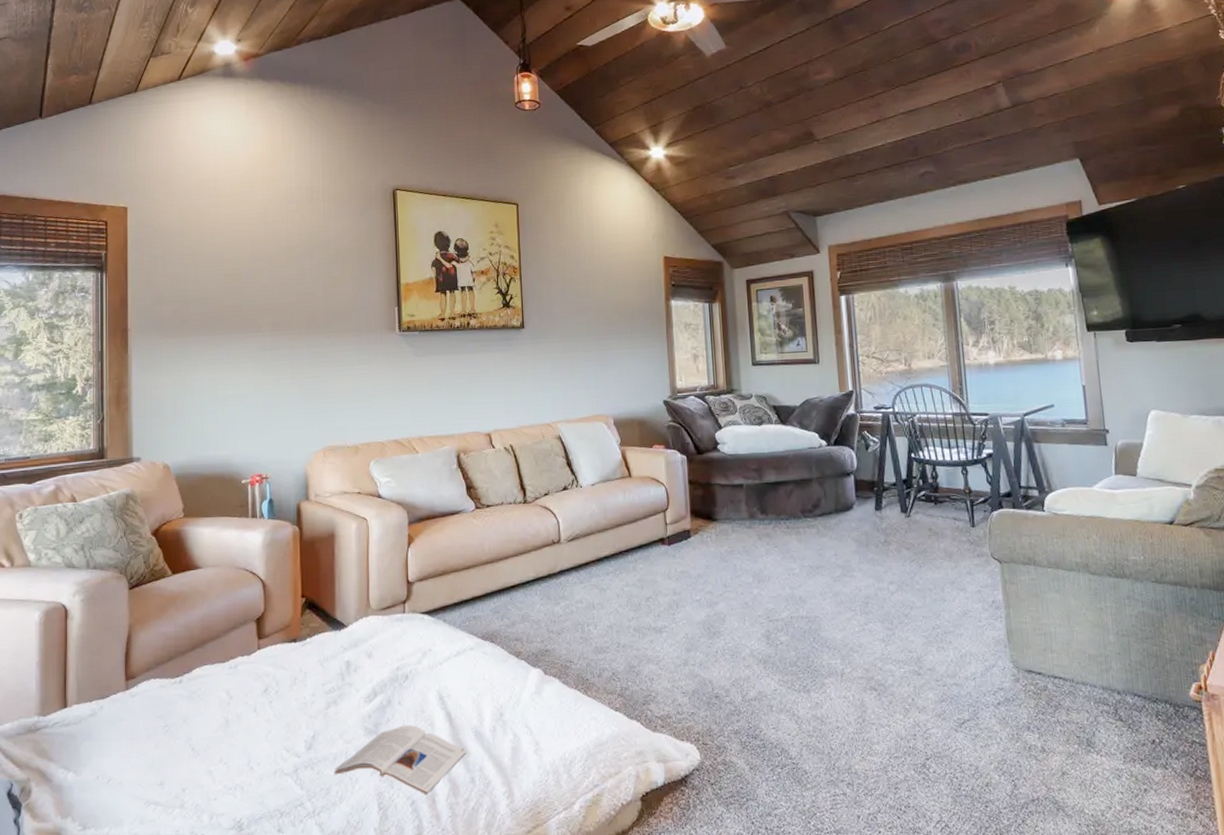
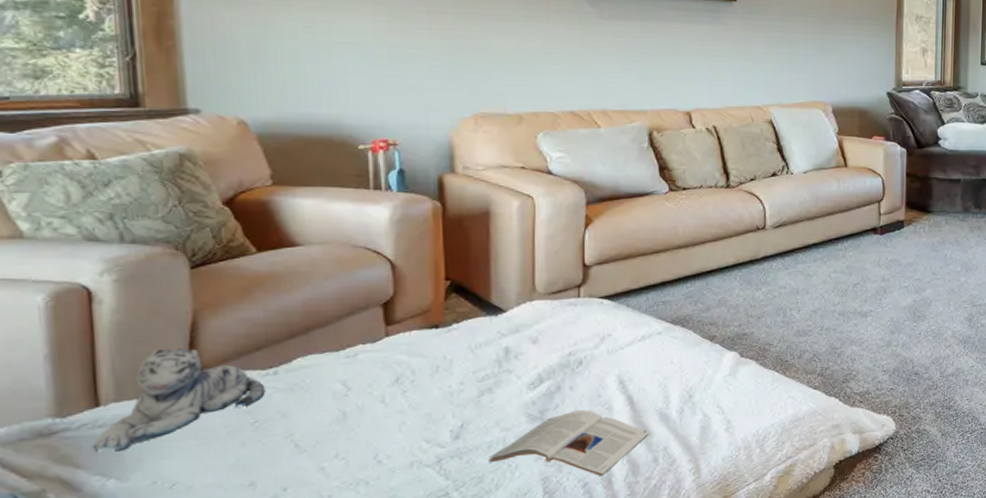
plush toy: none [60,658,174,748] -> present [92,348,266,453]

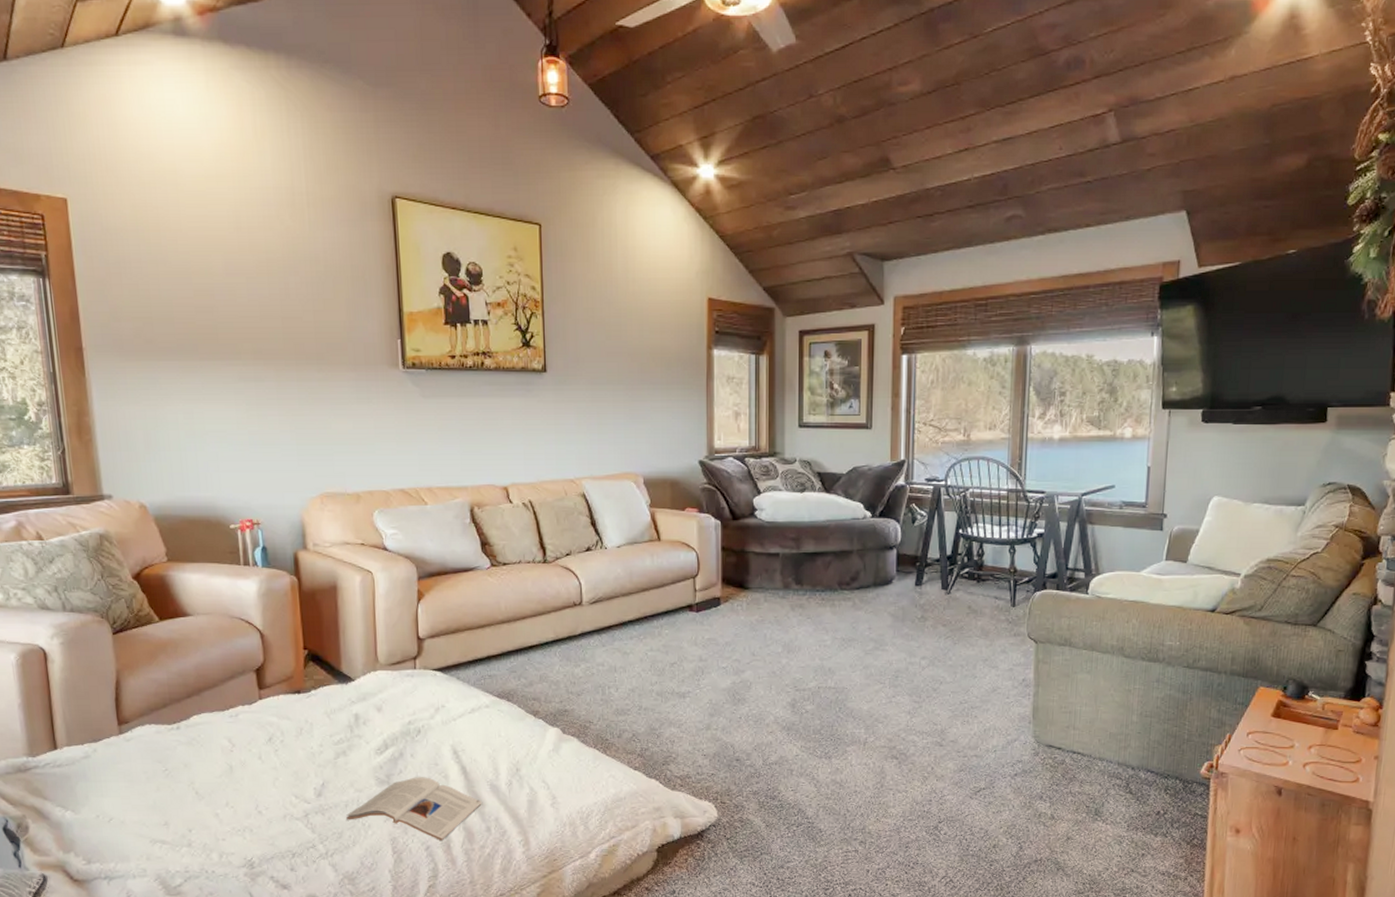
plush toy: present [92,348,266,453] -> none [54,702,172,788]

